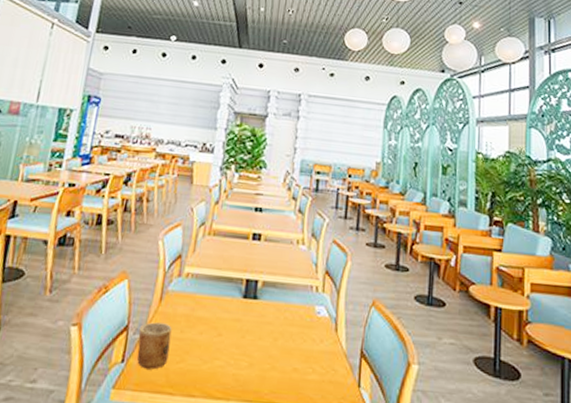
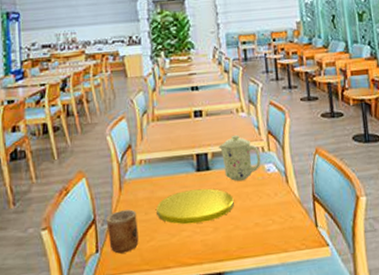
plate: none [192,315,276,355] -> present [156,188,234,225]
mug: none [271,267,313,318] -> present [218,134,261,181]

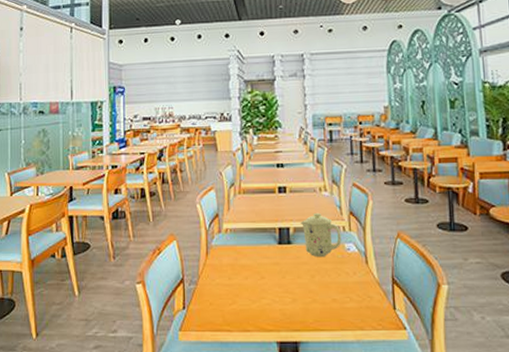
cup: present [106,209,139,254] -> none [193,273,222,312]
plate: present [156,188,234,225] -> none [239,261,313,293]

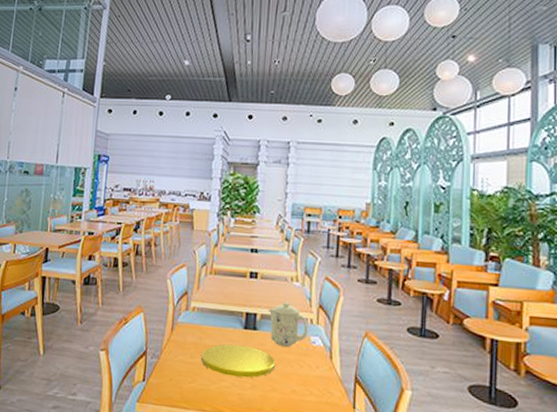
plate: none [239,261,313,293] -> present [201,344,275,378]

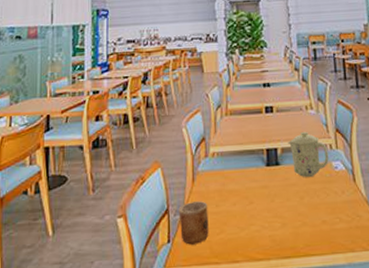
cup: none [155,349,183,388] -> present [178,201,209,245]
plate: present [201,344,275,378] -> none [227,183,302,219]

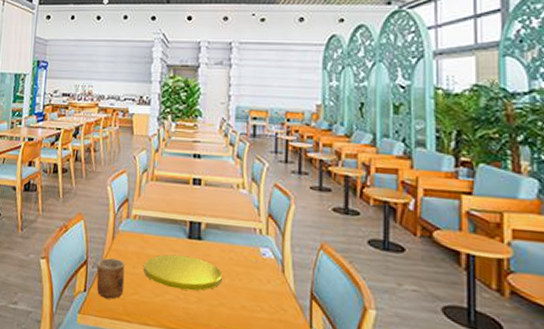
plate: none [227,183,302,219] -> present [144,254,222,291]
mug: present [288,131,329,177] -> none [213,210,257,258]

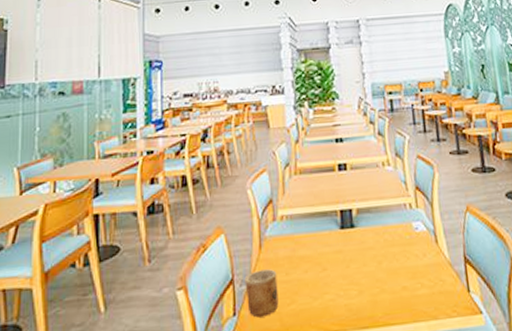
plate: present [144,254,222,291] -> none [298,247,380,287]

